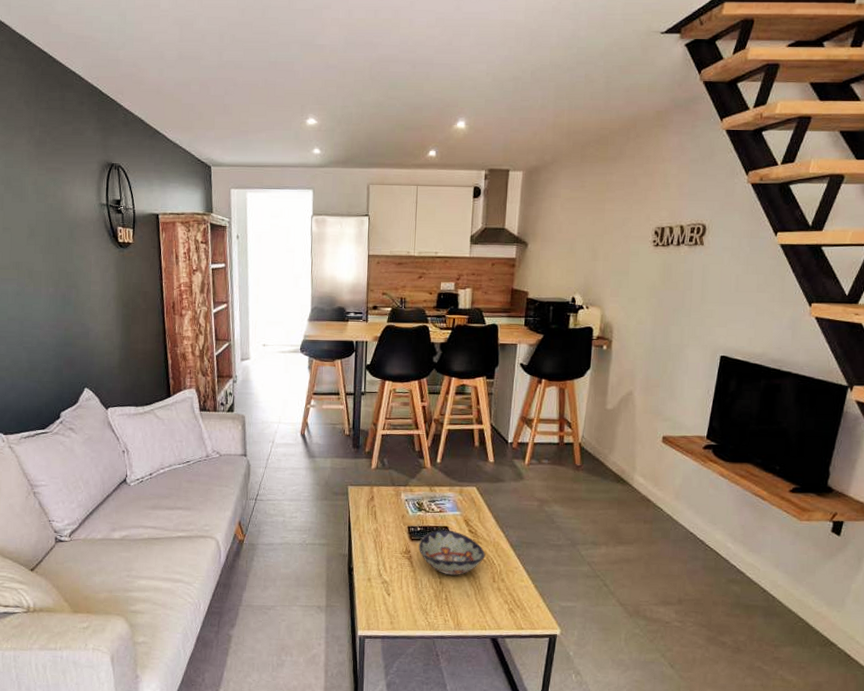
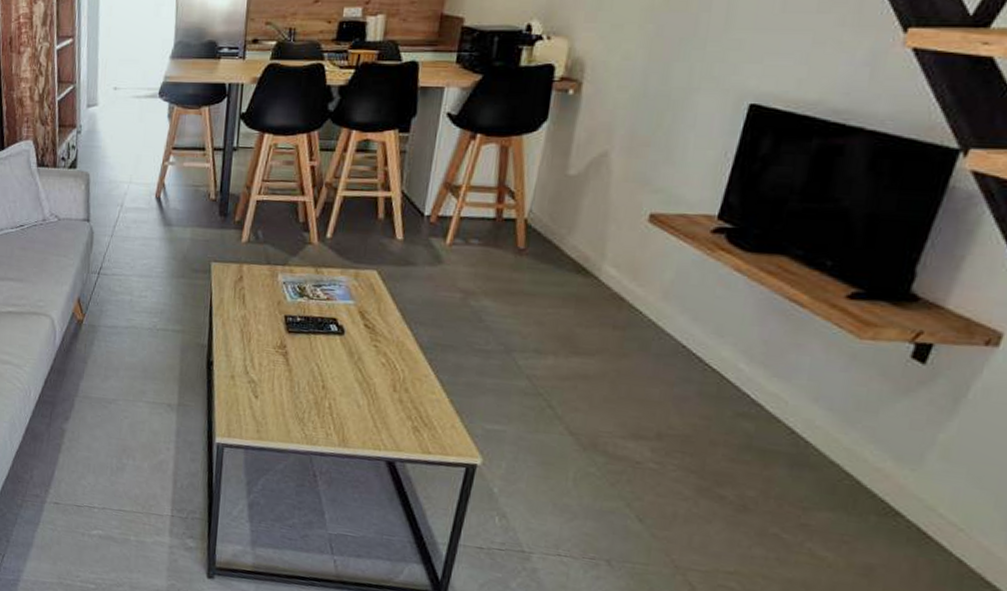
decorative bowl: present [418,529,486,576] -> none [296,322,385,380]

